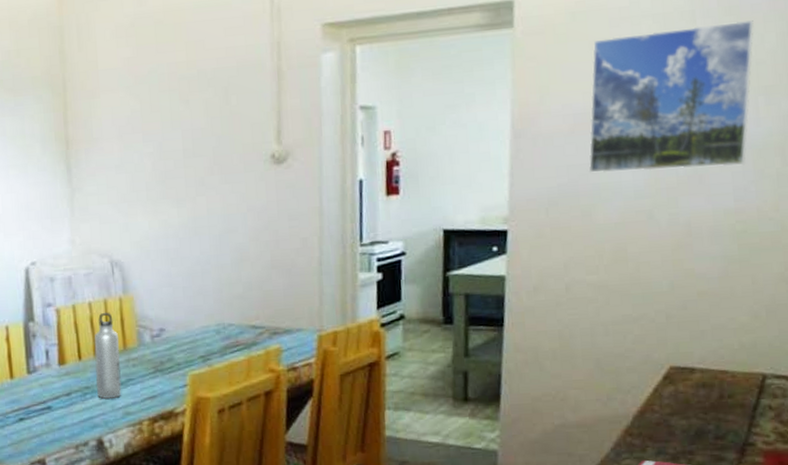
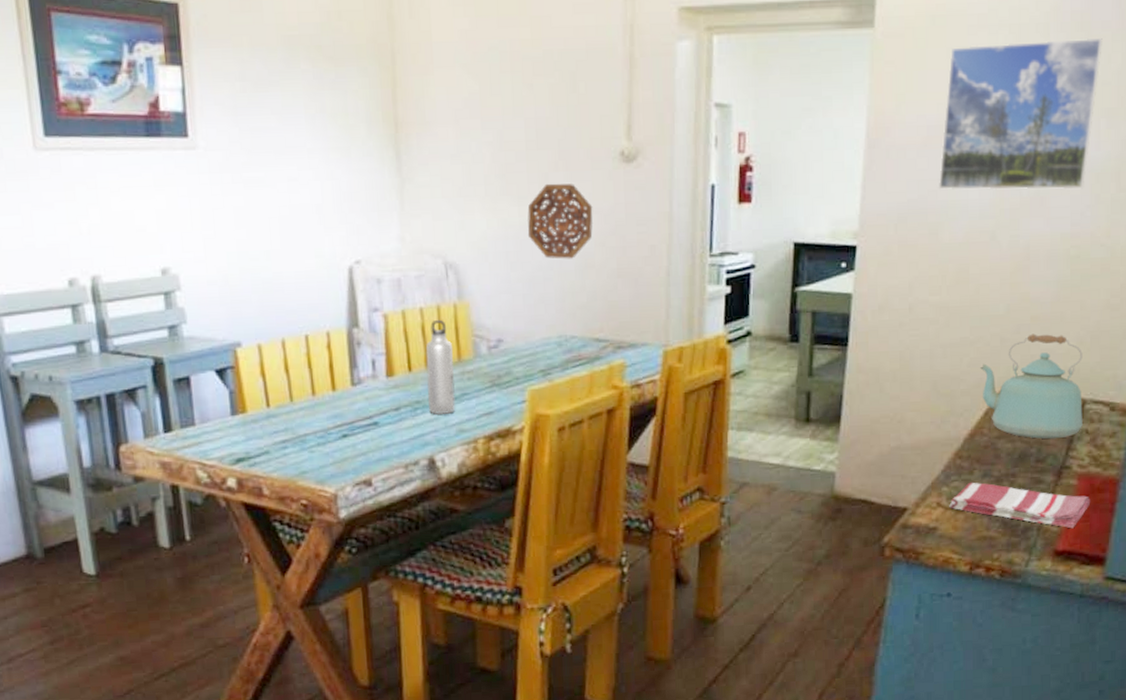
decorative platter: none [186,185,247,254] -> present [527,183,593,259]
kettle: none [646,309,765,416] -> present [980,333,1083,439]

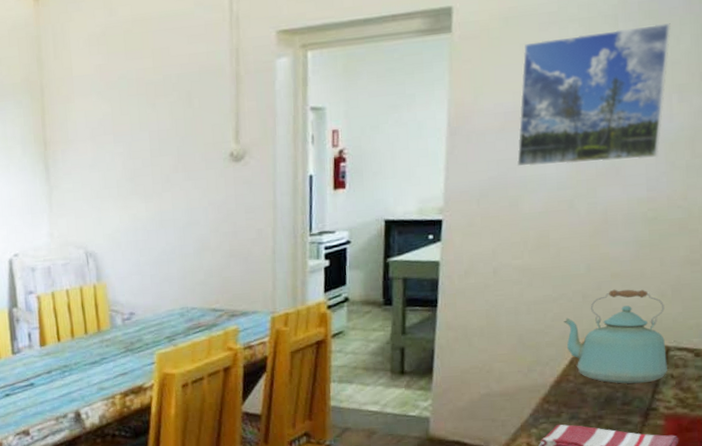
water bottle: present [425,319,455,415] -> none [71,298,96,376]
decorative platter: present [527,183,593,259] -> none [153,182,208,245]

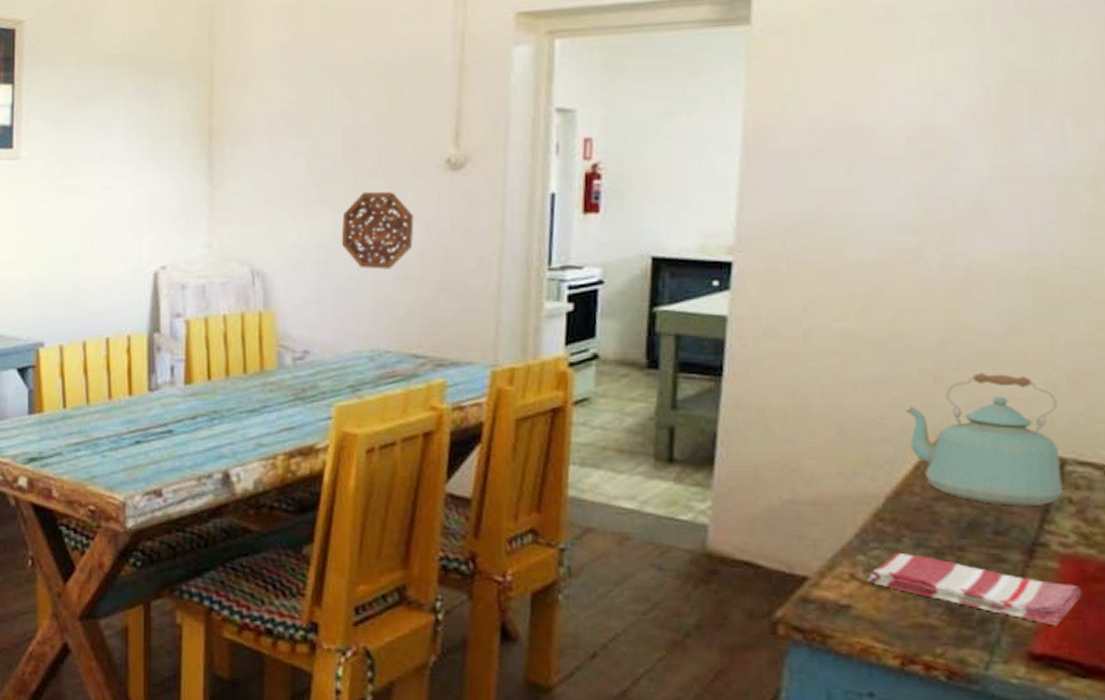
decorative platter: none [153,182,208,245] -> present [341,191,414,270]
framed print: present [517,23,671,167] -> none [840,25,1063,201]

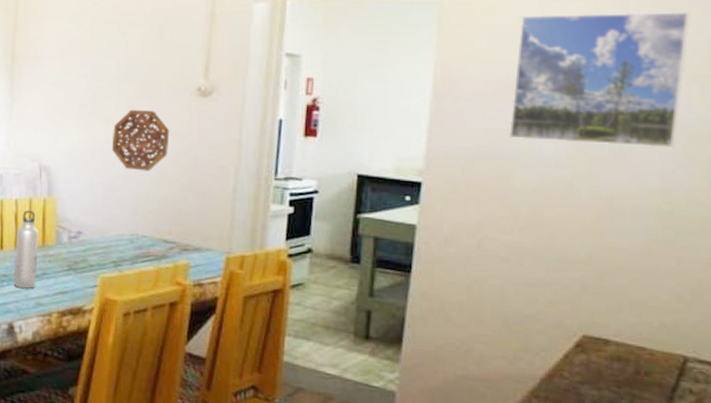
water bottle: none [225,327,256,426] -> present [14,210,40,289]
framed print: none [840,25,1063,201] -> present [509,11,690,148]
kettle: present [906,372,1063,507] -> none [558,283,685,394]

